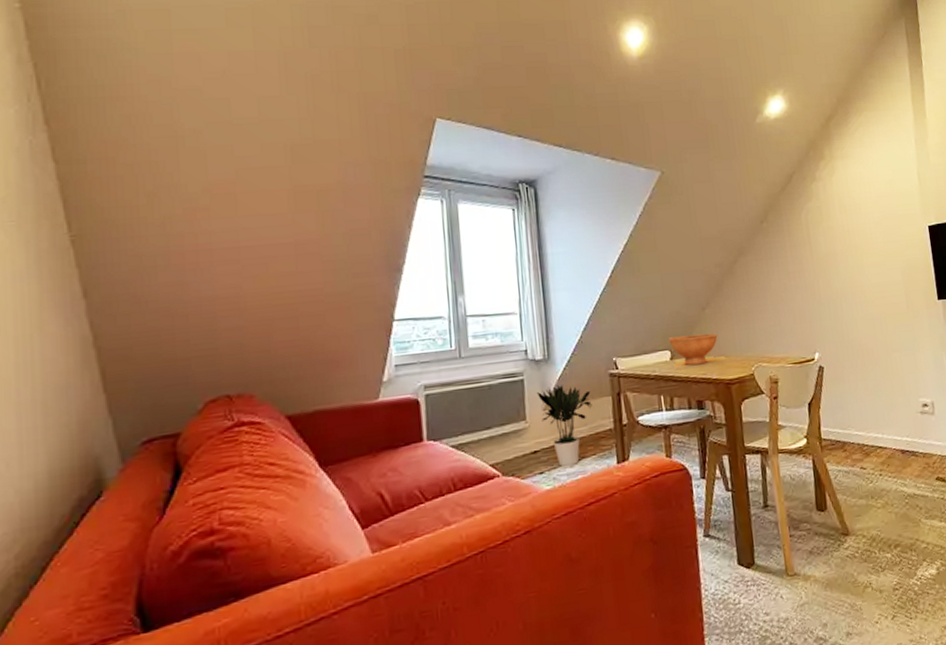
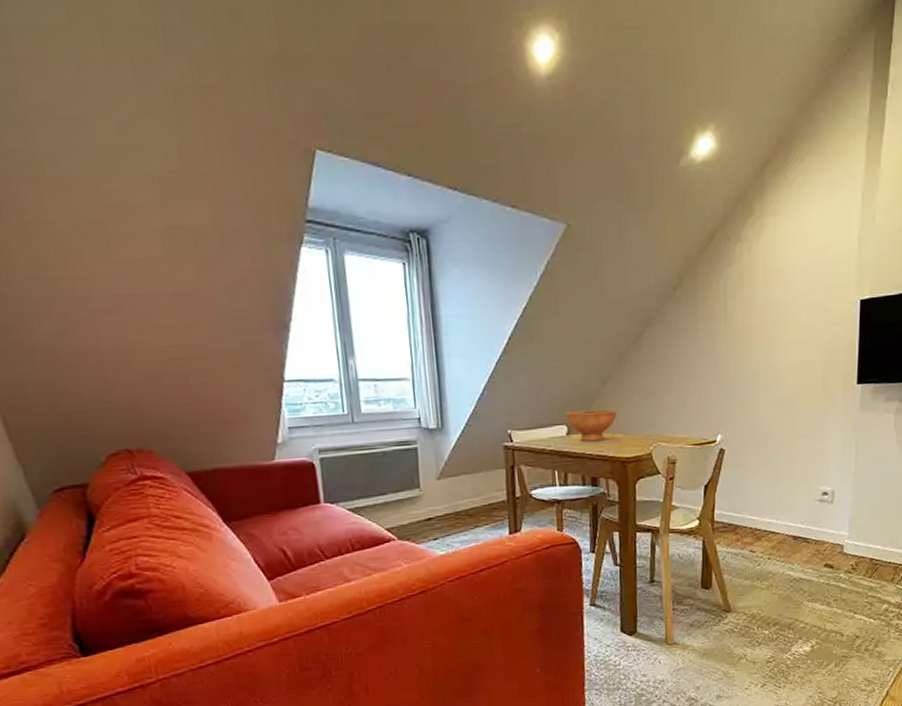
potted plant: present [536,384,592,467] -> none [430,454,486,535]

